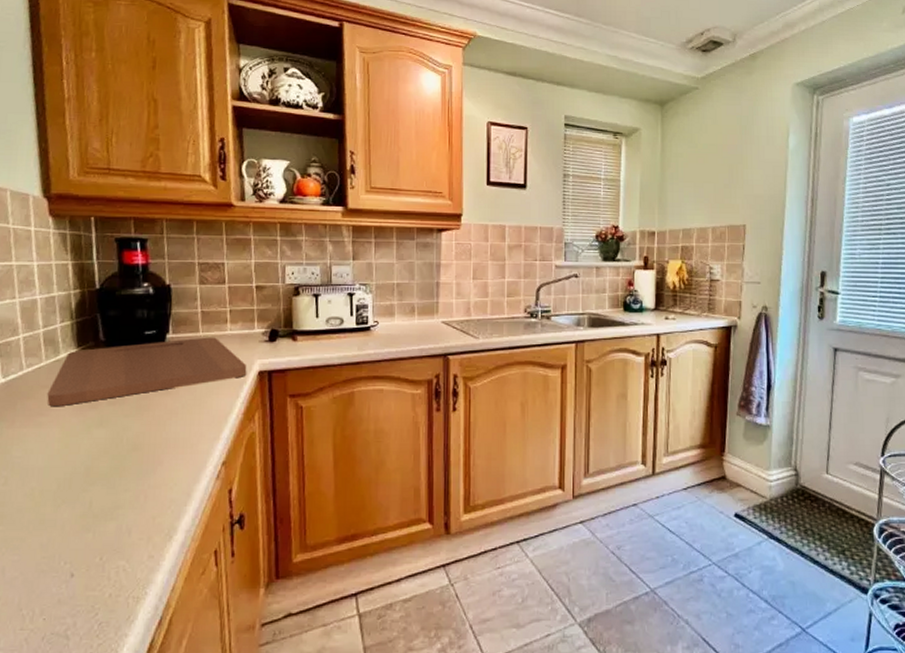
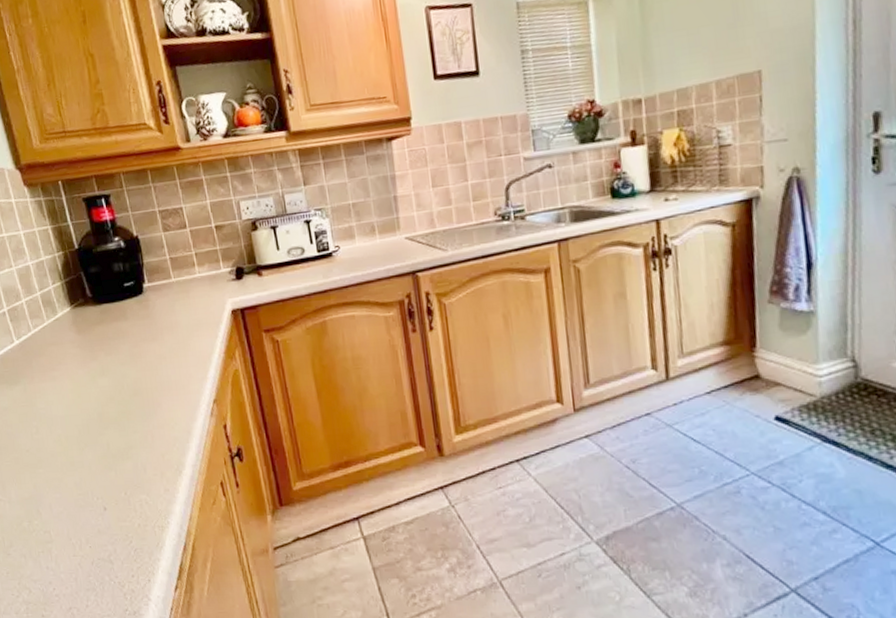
cutting board: present [47,337,247,407] -> none [54,281,221,362]

